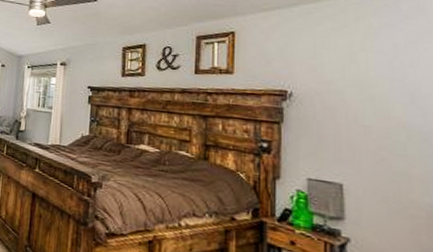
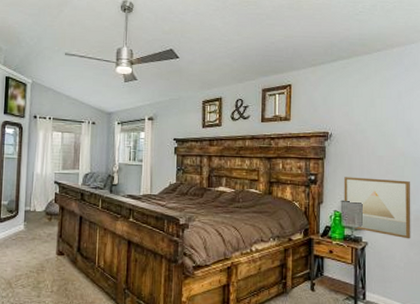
wall art: none [311,148,423,244] -> present [344,177,411,239]

